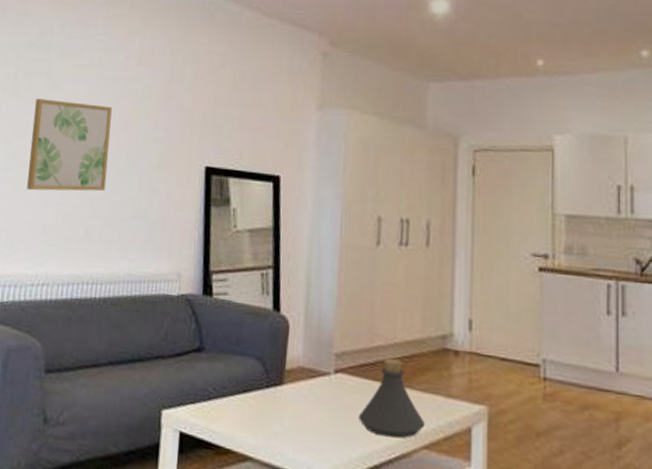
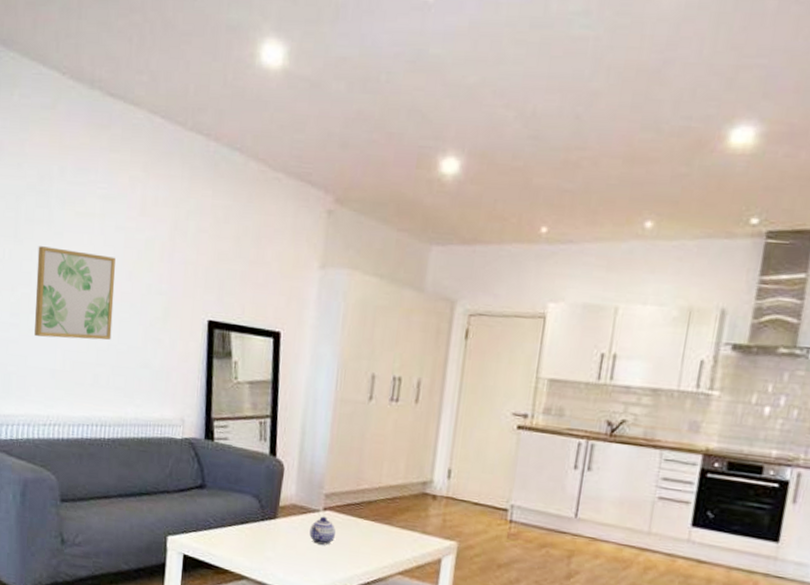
teapot: none [320,380,349,415] -> present [309,516,336,545]
bottle: present [359,358,425,439] -> none [343,499,401,566]

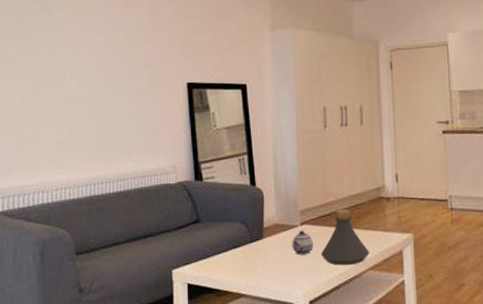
wall art: present [34,246,115,340] -> none [41,42,108,116]
bottle: none [343,499,401,566] -> present [321,209,369,265]

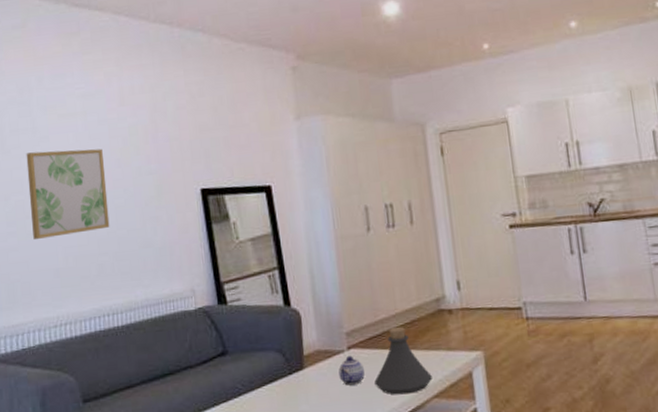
wall art: none [41,42,108,116] -> present [26,148,110,240]

